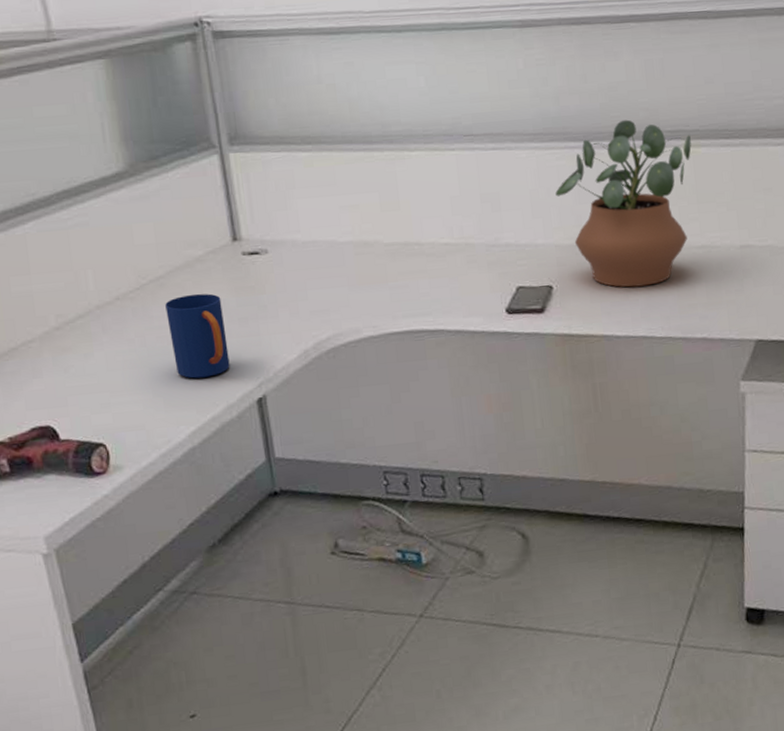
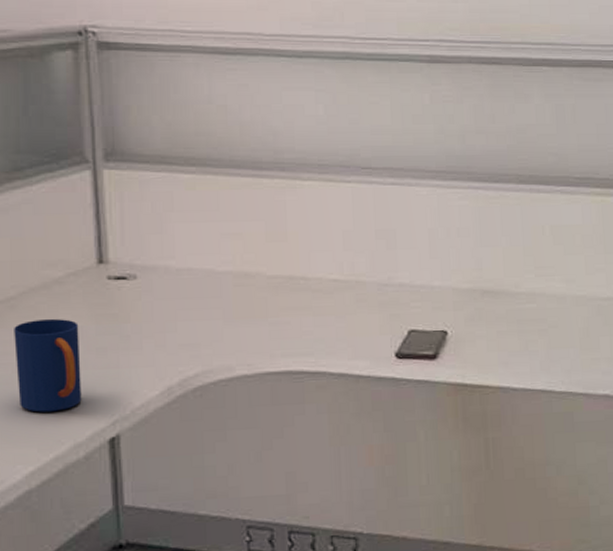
potted plant: present [555,119,692,288] -> none [456,163,601,337]

